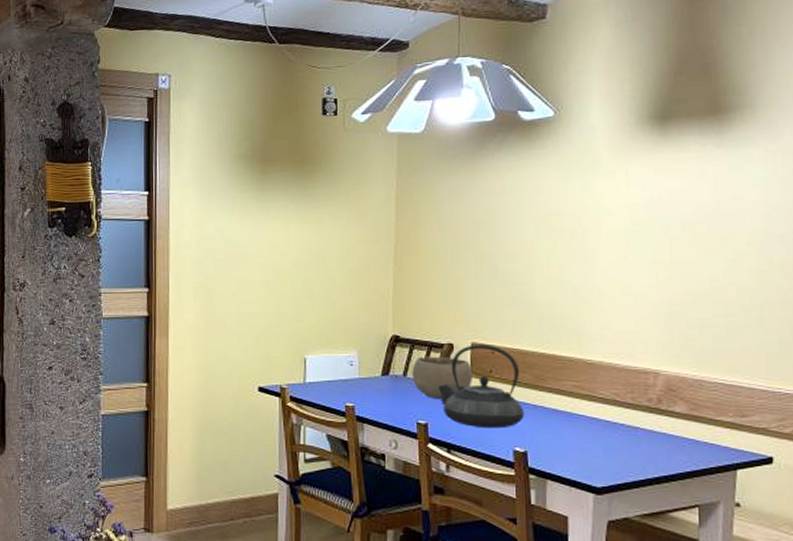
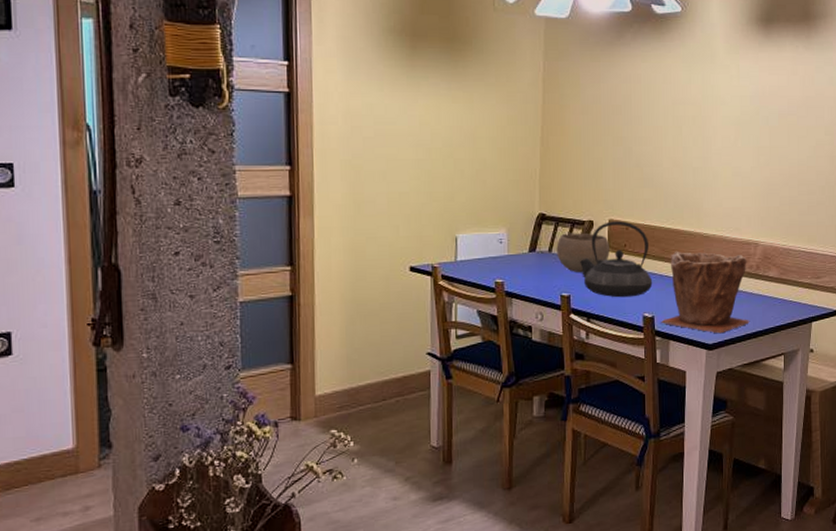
plant pot: none [536,378,651,476] -> present [661,251,750,334]

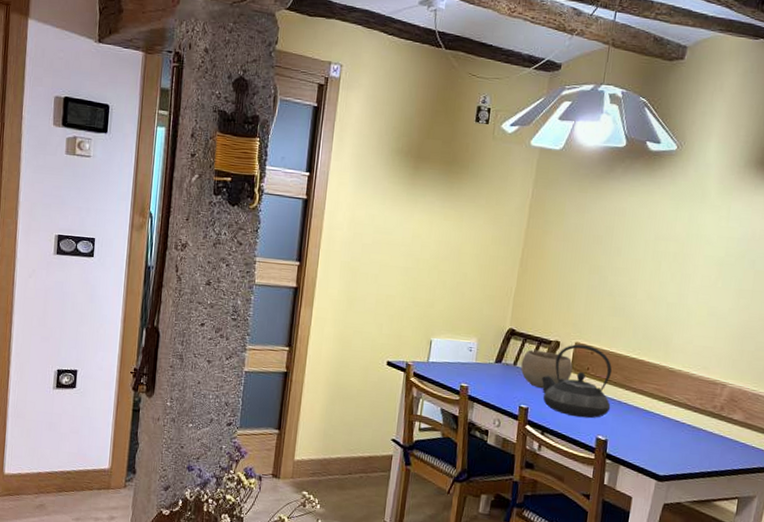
plant pot: present [661,251,750,334] -> none [613,380,712,468]

